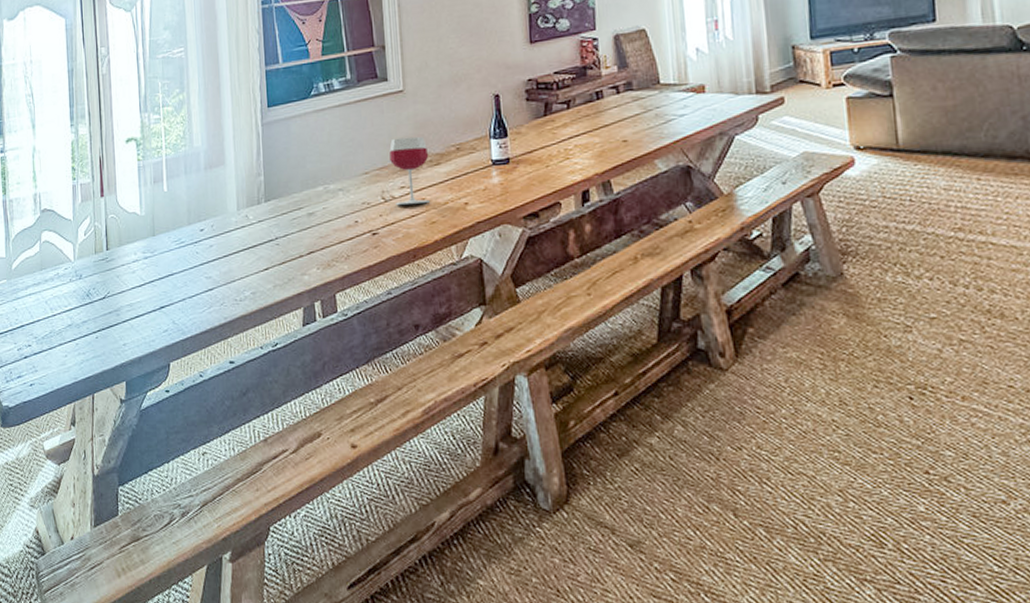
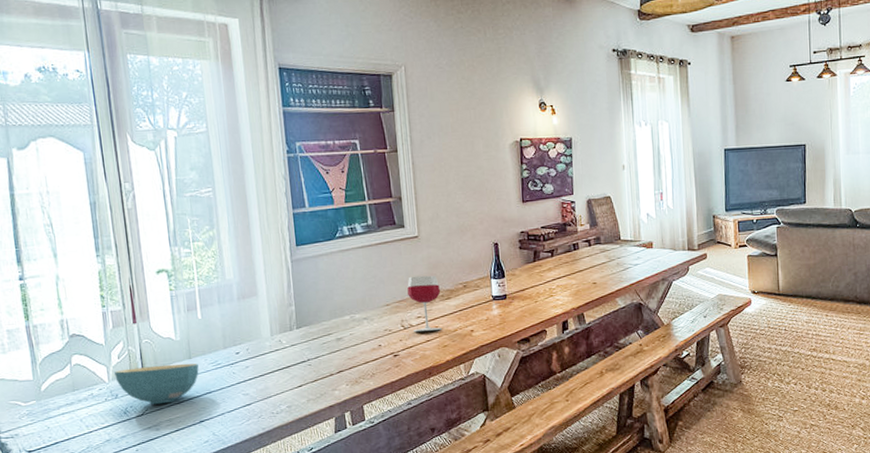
cereal bowl: none [80,241,162,287] -> present [114,363,199,405]

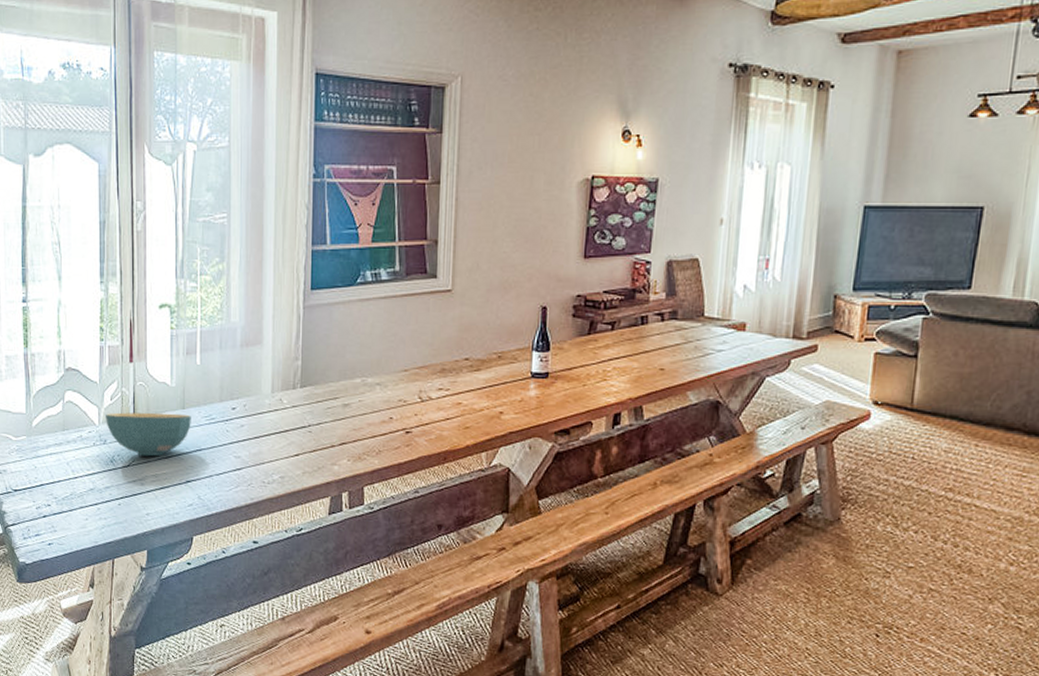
wineglass: present [407,275,442,332] -> none [431,338,469,408]

